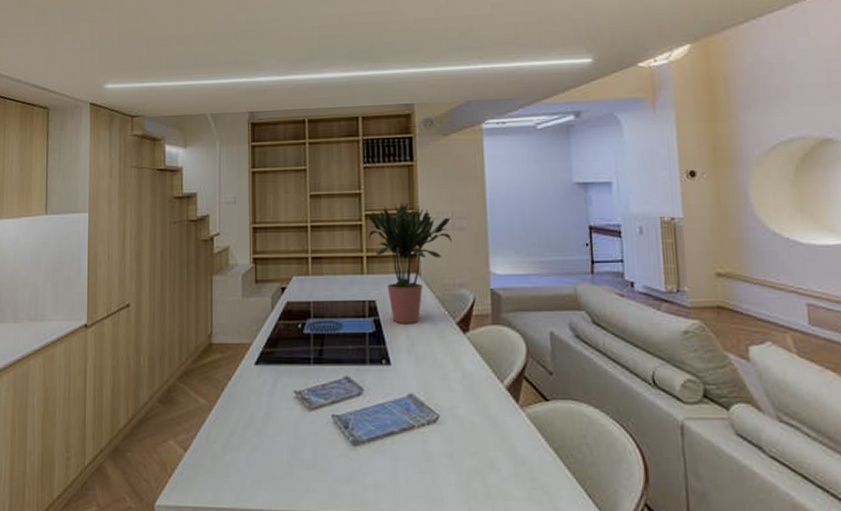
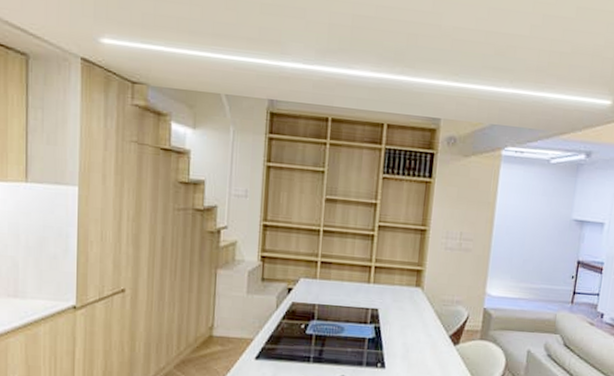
potted plant: present [367,202,452,323] -> none [379,217,459,333]

